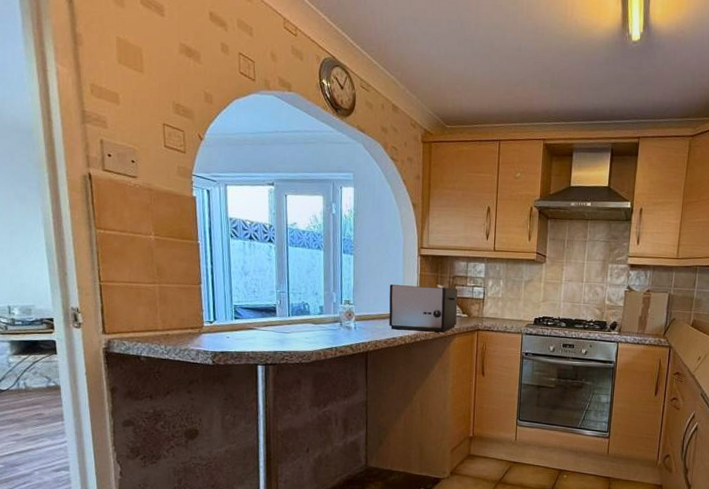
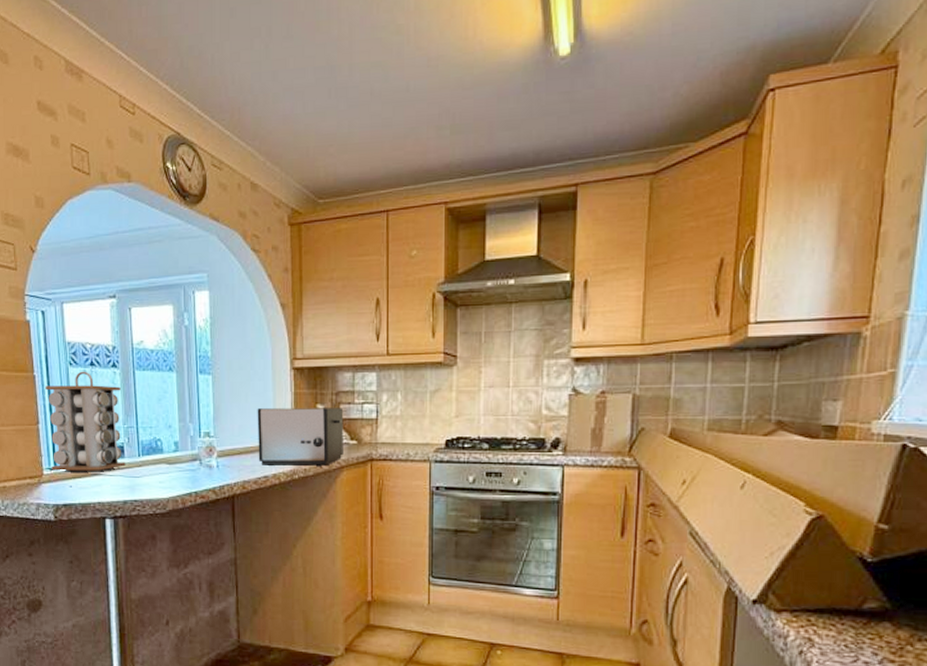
spice rack: none [208,243,277,327] -> present [45,371,126,472]

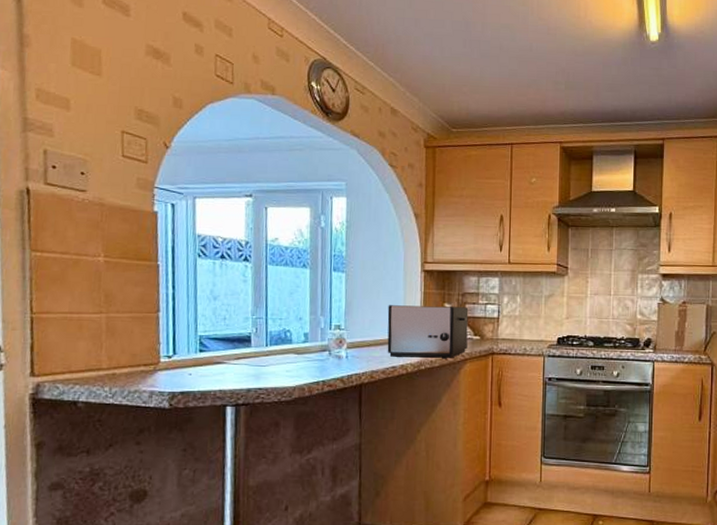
spice rack: present [45,371,126,472] -> none [169,263,252,361]

